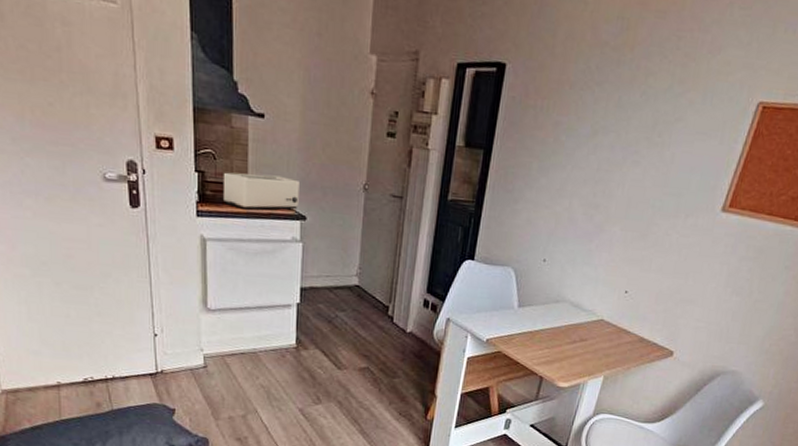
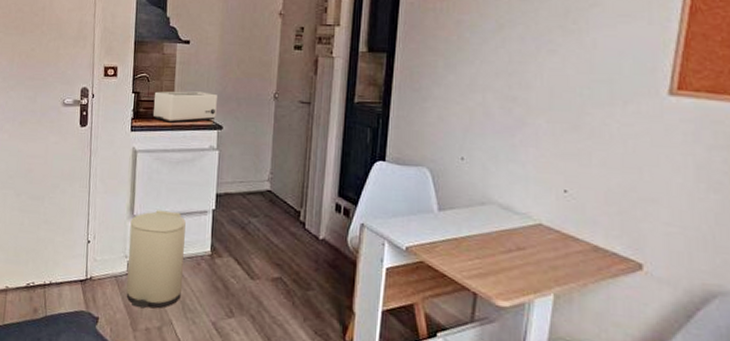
pedal bin: none [204,303,268,399] -> present [126,210,186,309]

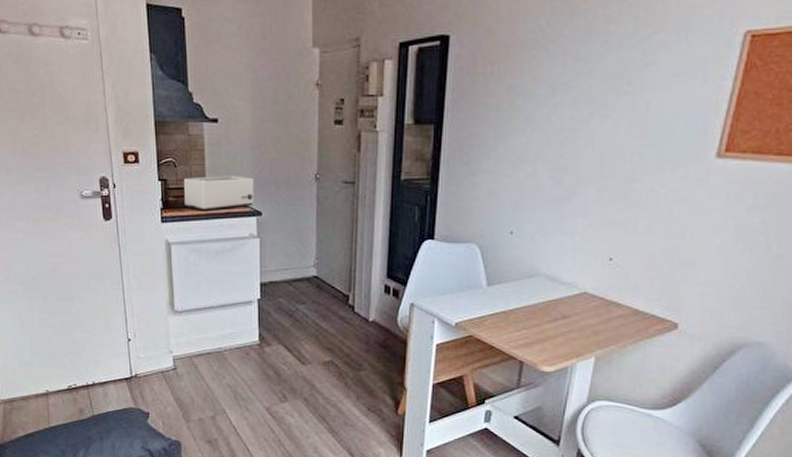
pedal bin: present [126,210,186,309] -> none [172,303,232,401]

